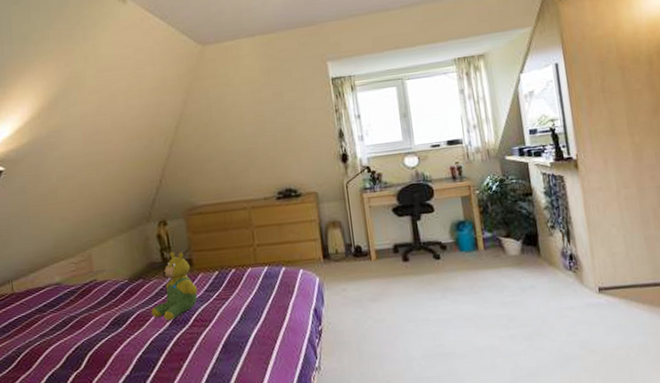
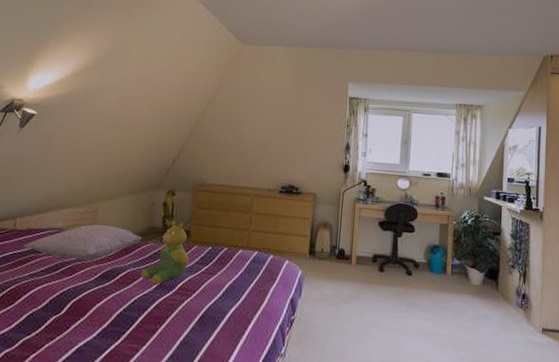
pillow: none [26,269,144,313] -> present [23,224,142,261]

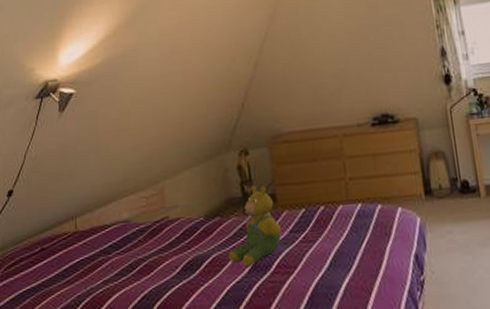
pillow: present [23,224,142,261] -> none [90,205,221,255]

